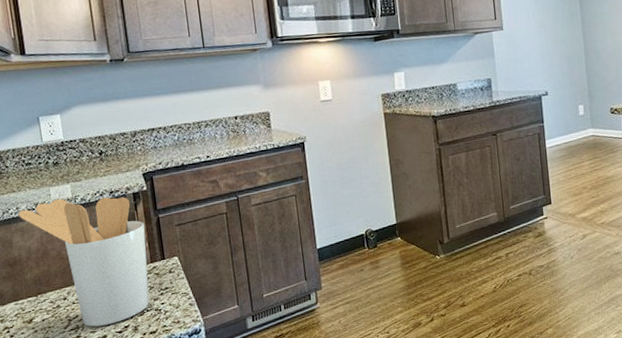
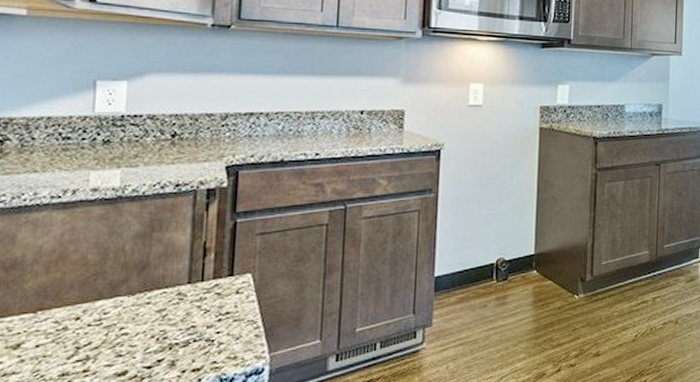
utensil holder: present [17,197,150,327] -> none [34,187,215,359]

